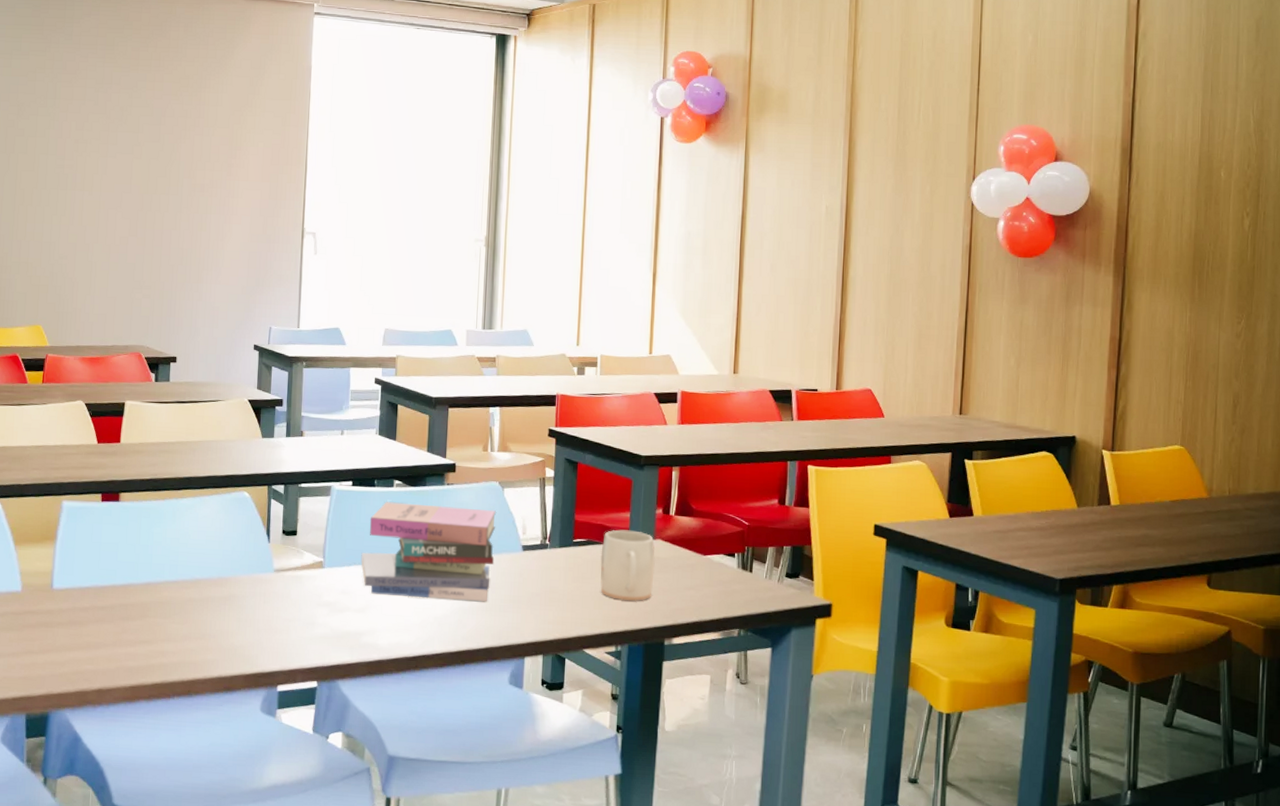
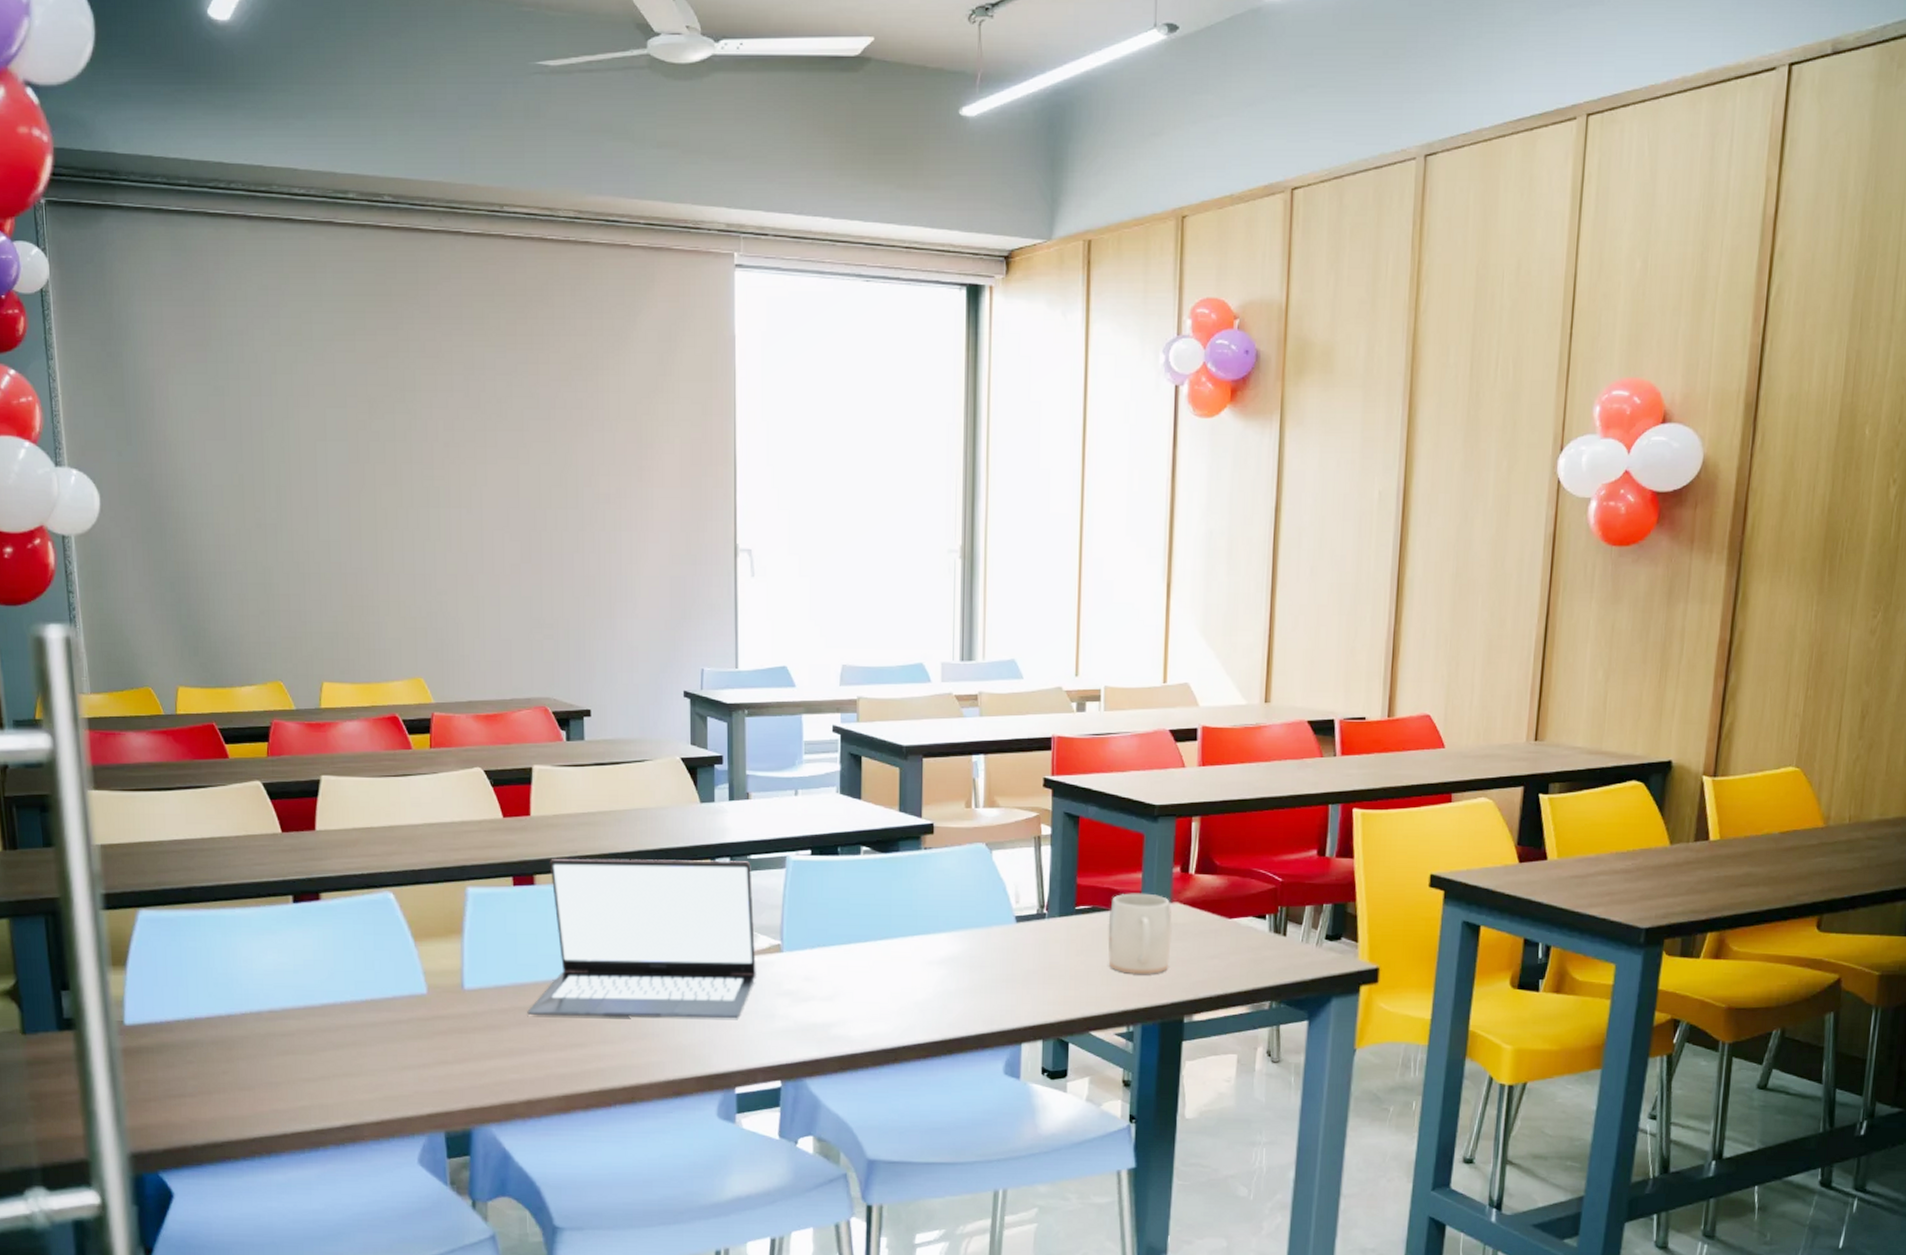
laptop: none [104,480,302,624] -> present [527,859,757,1019]
books: present [361,501,497,601] -> none [825,871,984,982]

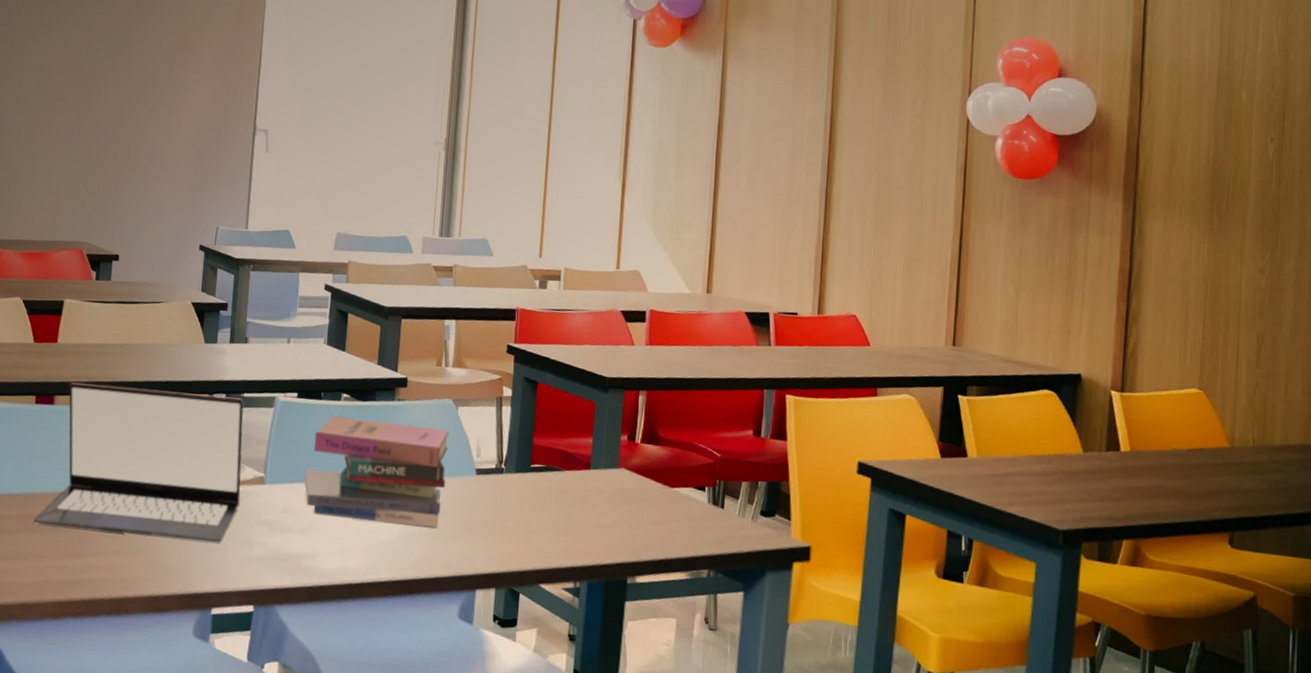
books: none [825,871,984,982] -> present [304,415,450,527]
mug: present [1108,893,1172,975] -> none [559,456,619,534]

